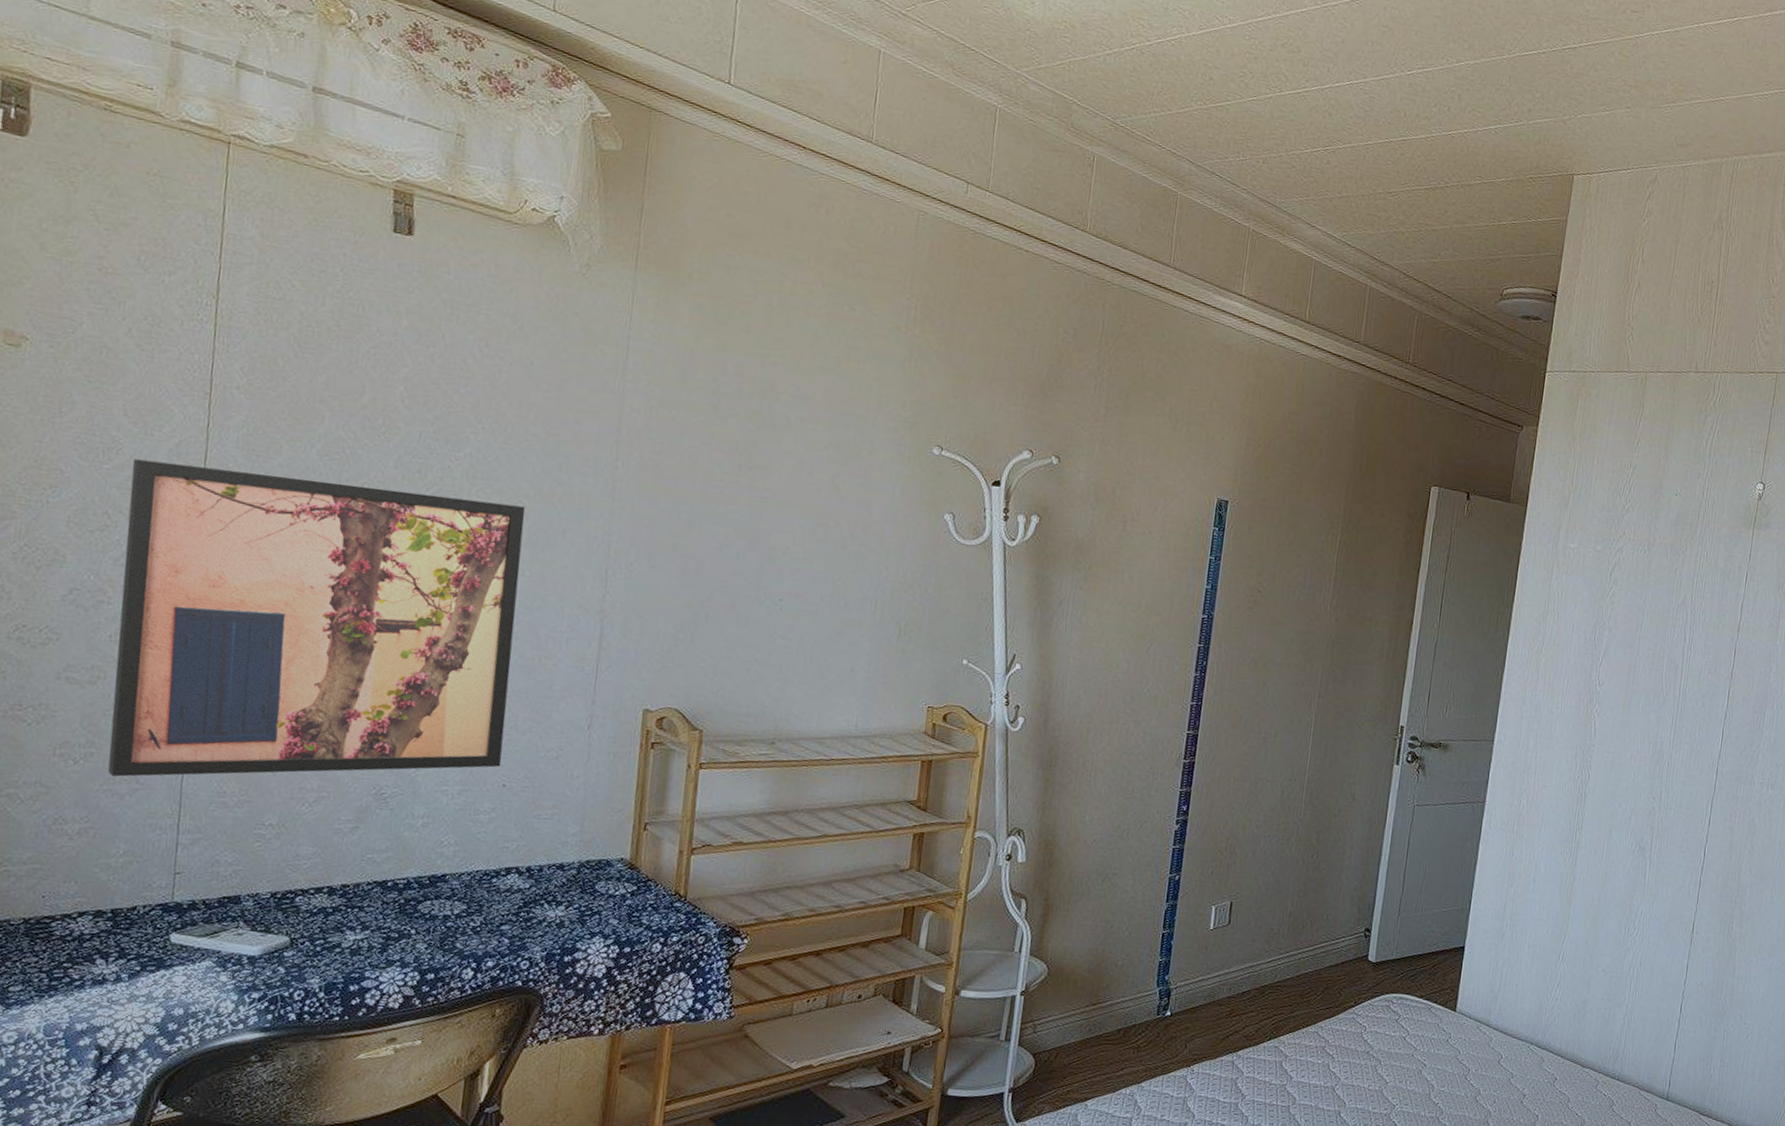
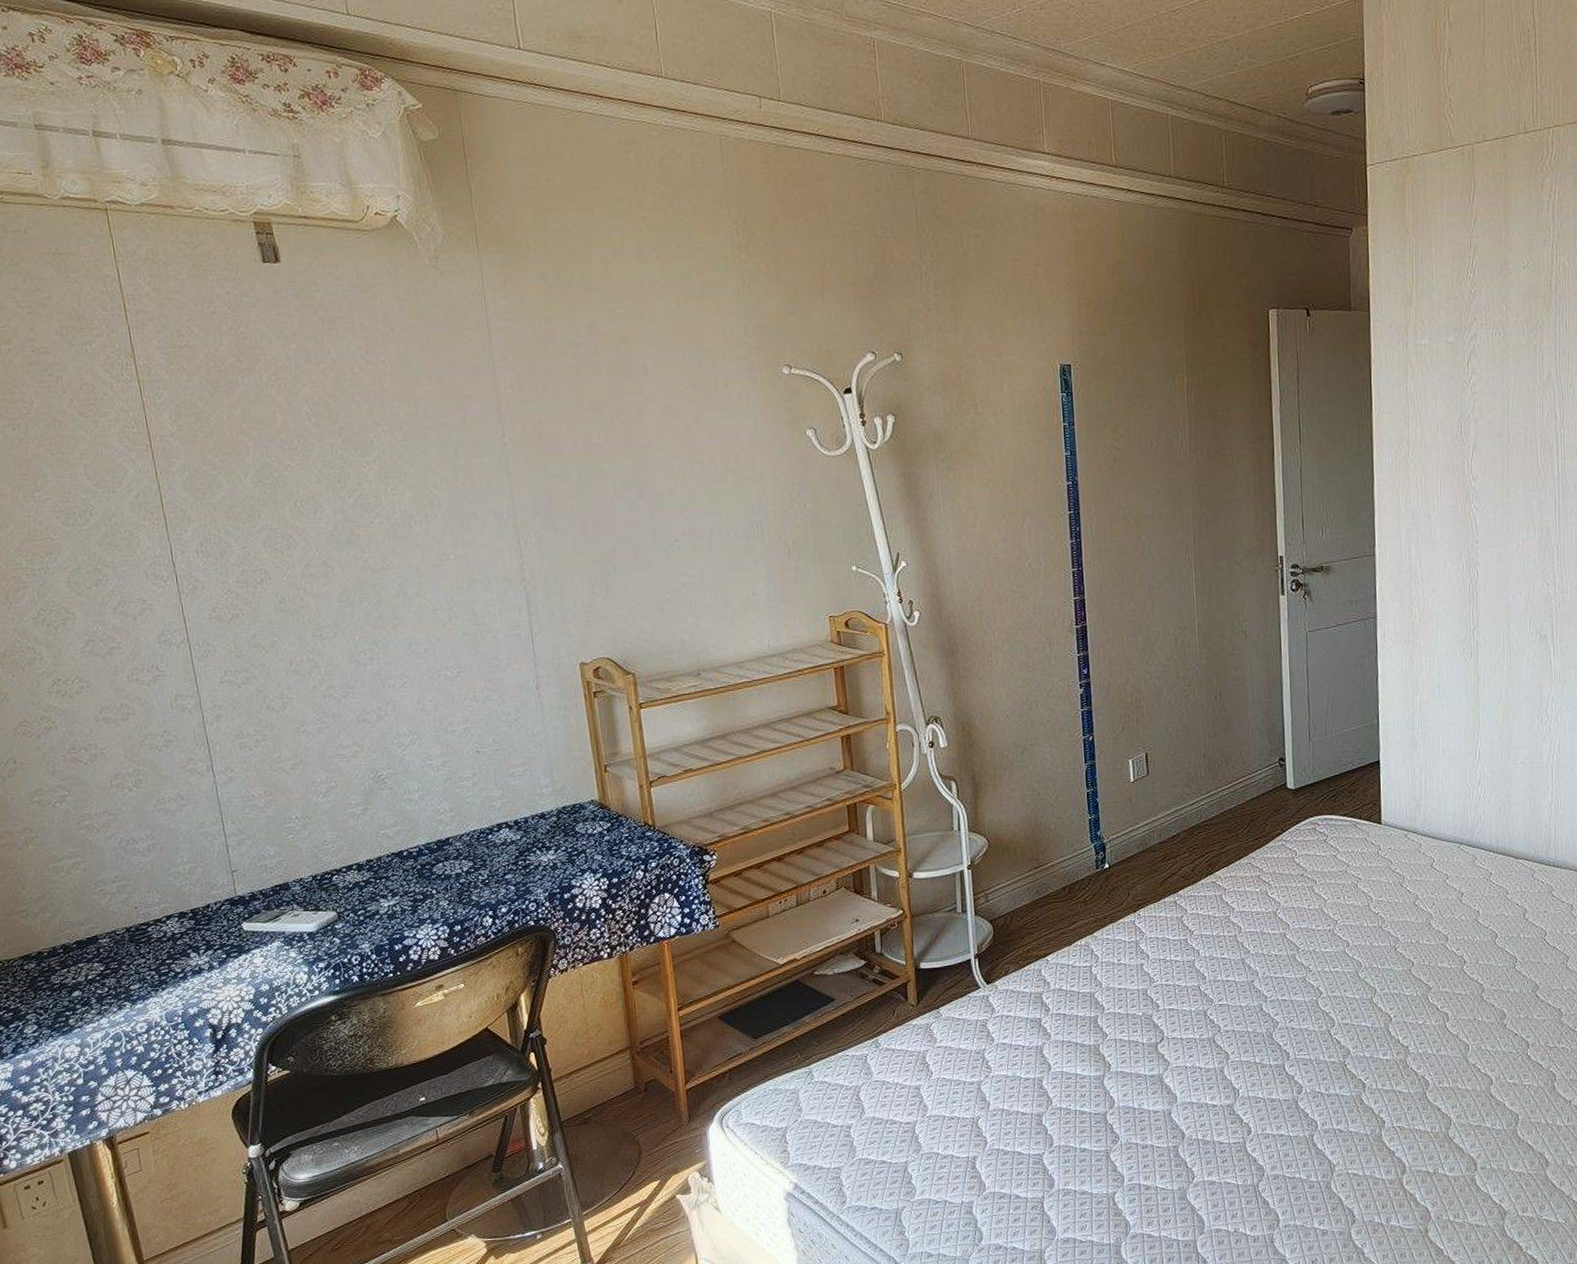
wall art: present [107,459,526,777] -> none [105,496,471,797]

